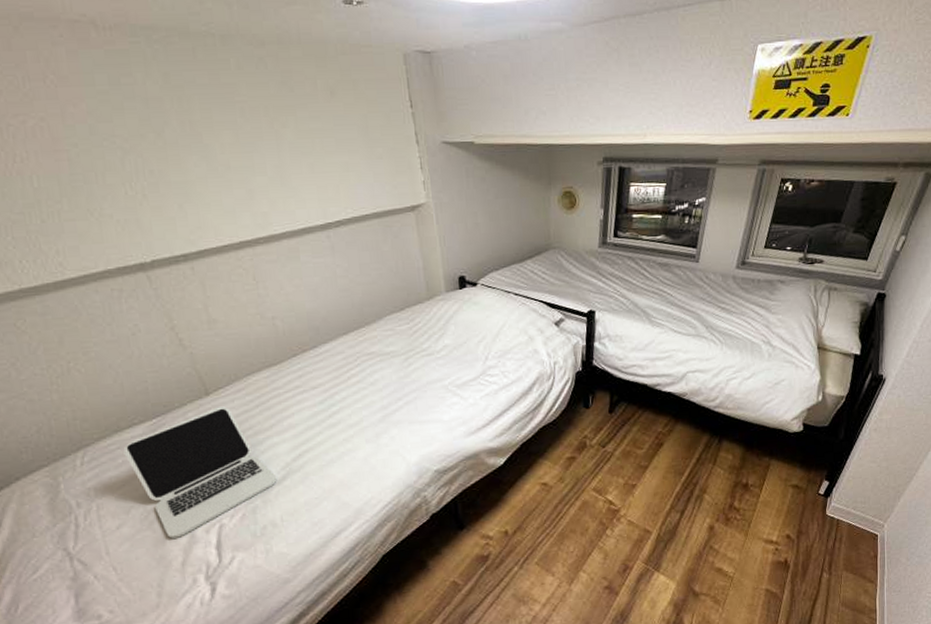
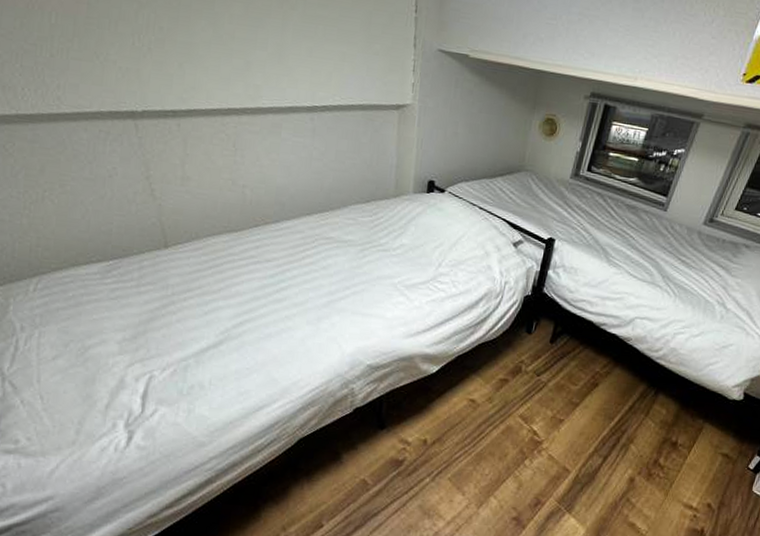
laptop: present [123,406,277,539] -> none [75,261,214,380]

